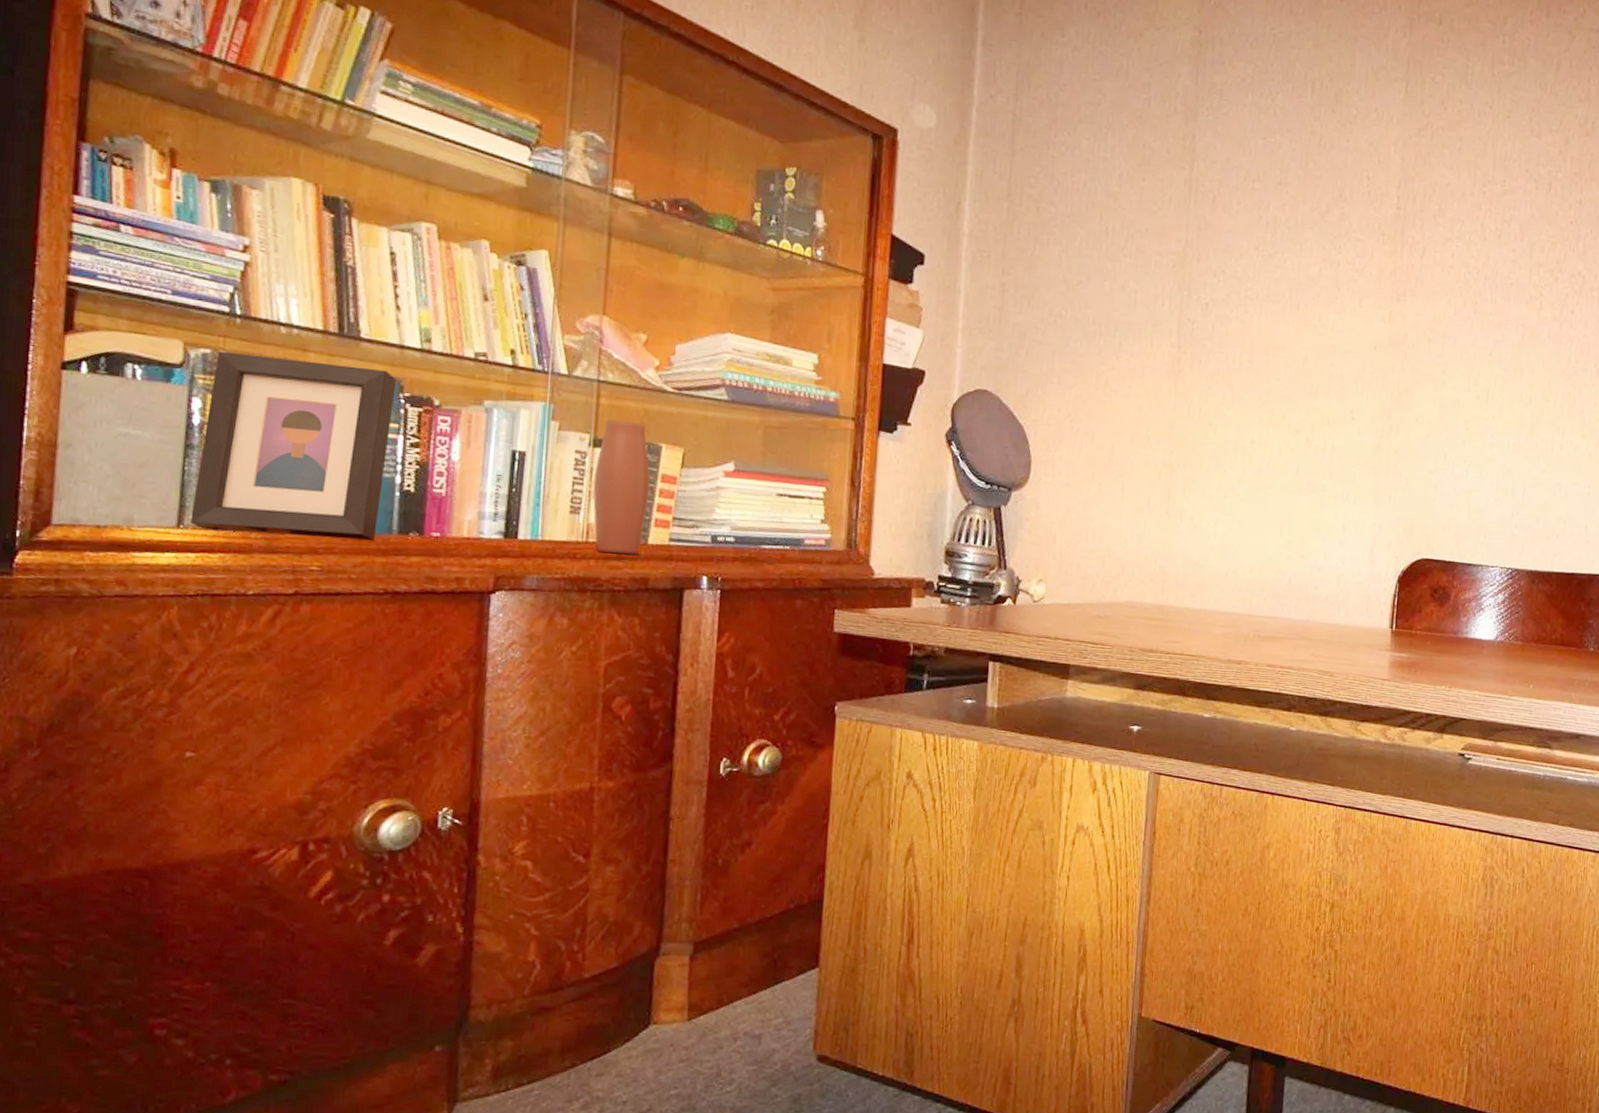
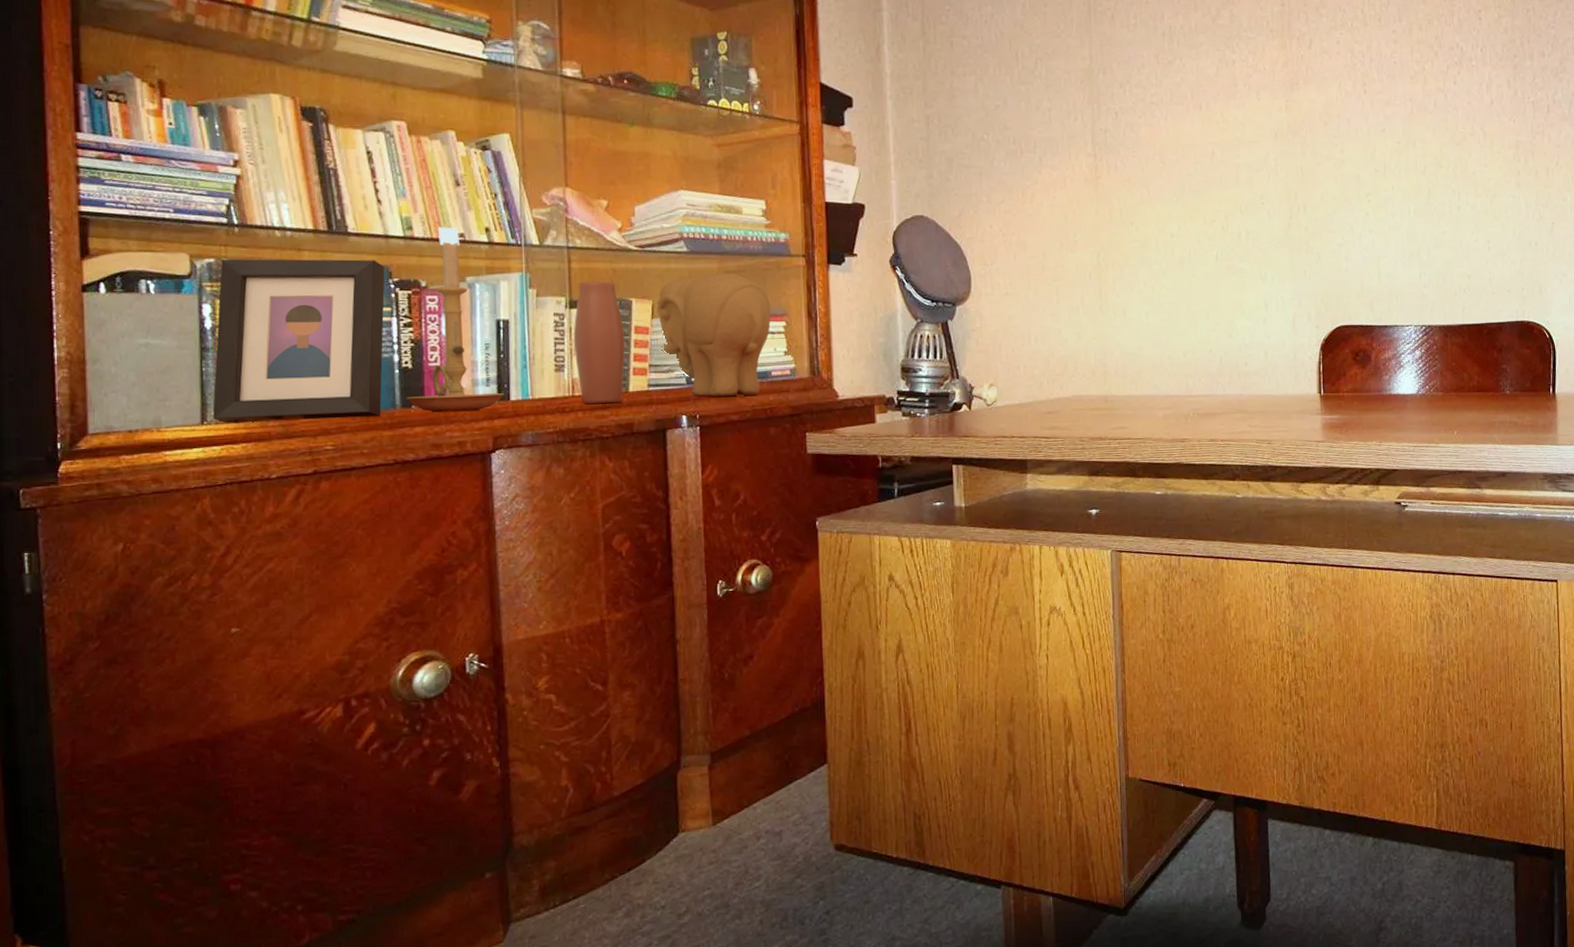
candle holder: none [404,343,513,546] -> present [406,227,505,413]
decorative figurine: none [687,427,811,563] -> present [656,273,771,398]

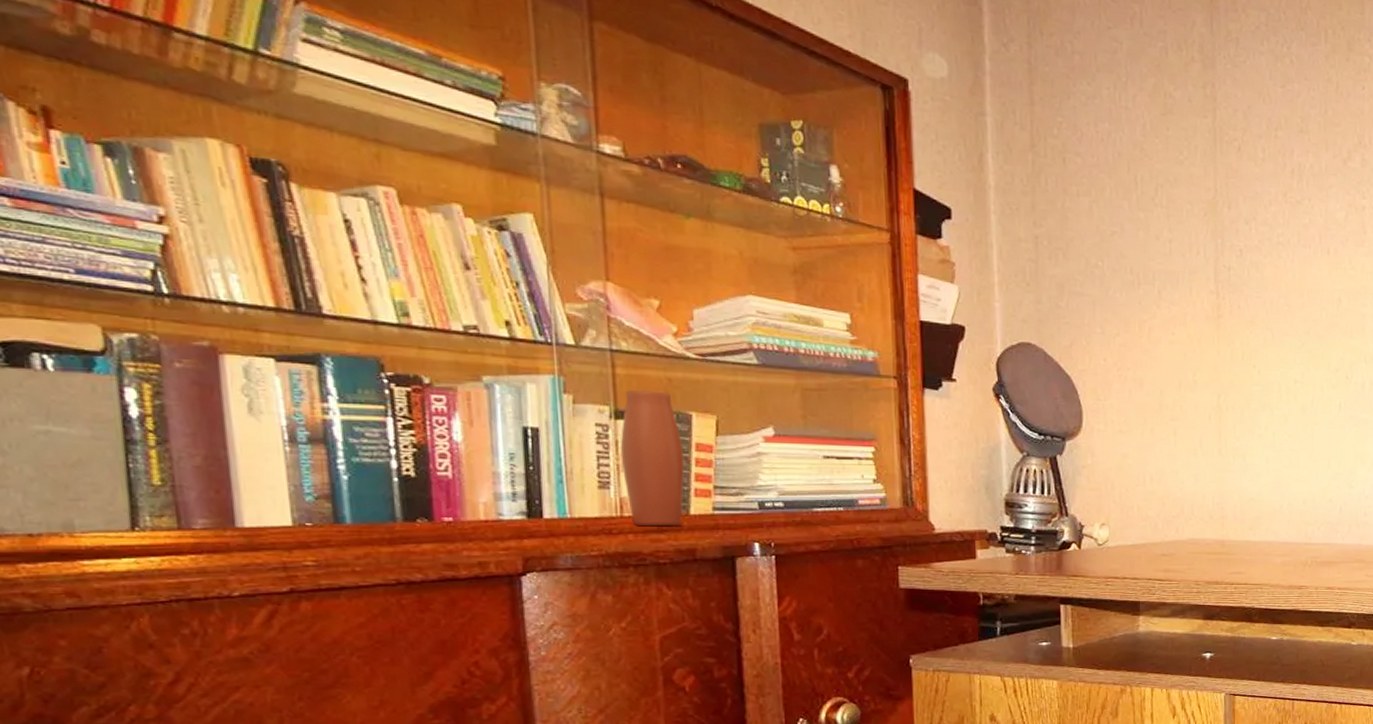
picture frame: present [213,259,385,423] -> none [146,334,377,530]
candle holder: present [406,227,505,413] -> none [409,316,536,529]
decorative figurine: present [656,273,771,398] -> none [722,390,857,525]

